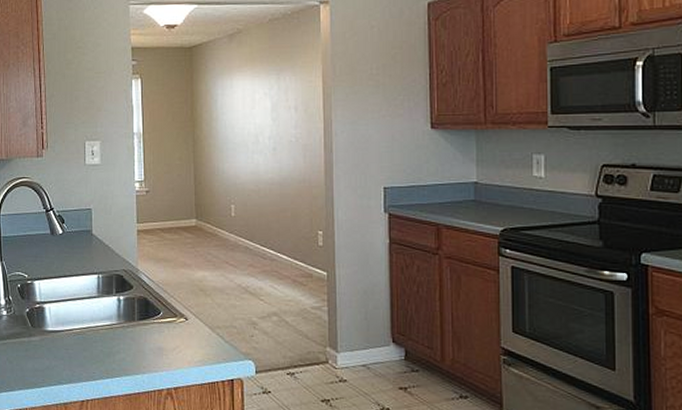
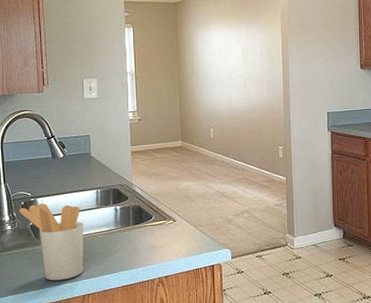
utensil holder: none [15,287,83,381] -> present [19,203,84,281]

